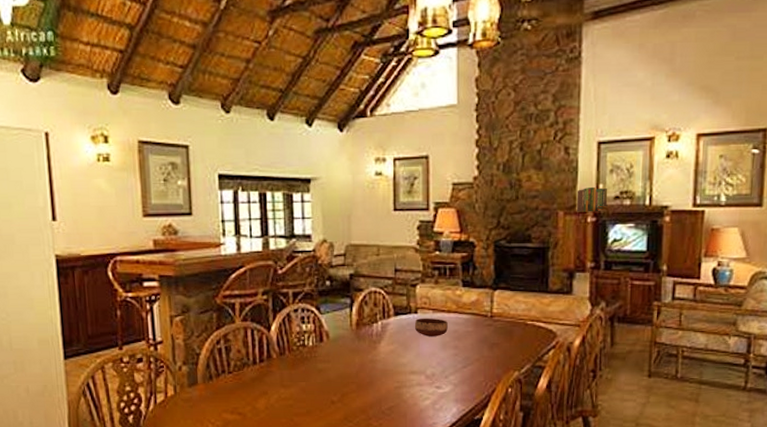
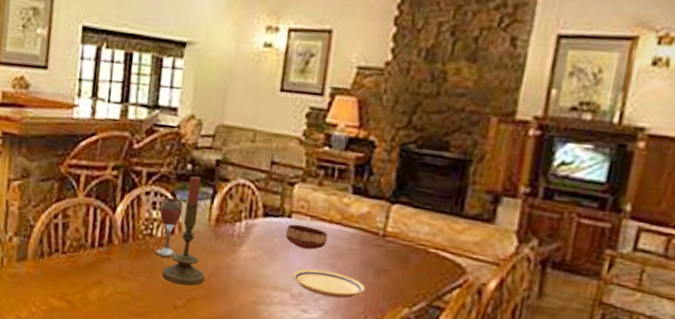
cup: none [308,311,328,362] -> present [155,197,184,258]
candle: none [318,288,354,383] -> present [162,173,205,286]
plate: none [424,351,483,372] -> present [292,268,366,299]
books: present [576,186,608,212] -> none [515,91,563,125]

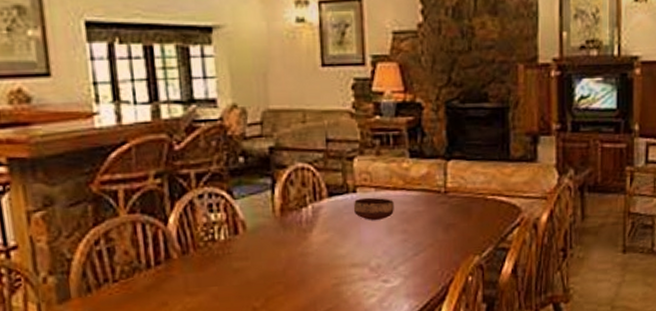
cup: present [155,197,184,258] -> none [217,195,246,260]
candle: present [162,173,205,286] -> none [234,165,280,285]
plate: present [292,268,366,299] -> none [367,236,438,262]

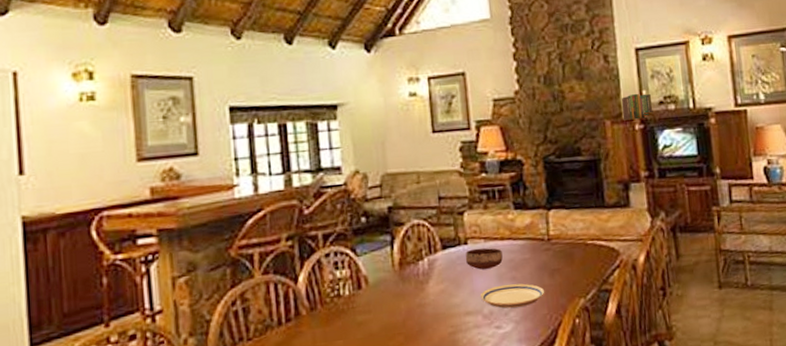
plate: none [367,236,438,262] -> present [480,283,545,309]
books: none [538,34,573,65] -> present [621,93,654,121]

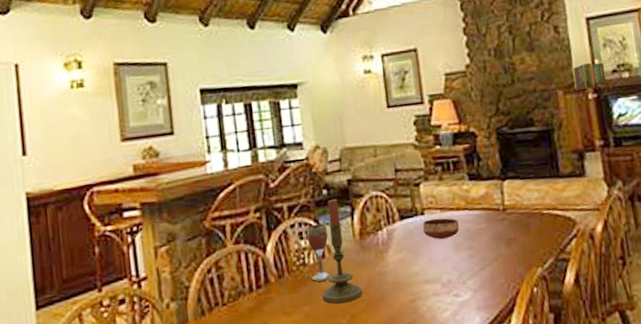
cup: none [342,253,368,314] -> present [306,223,332,282]
candle: none [358,224,400,337] -> present [322,196,362,304]
plate: present [480,283,545,309] -> none [438,252,502,277]

